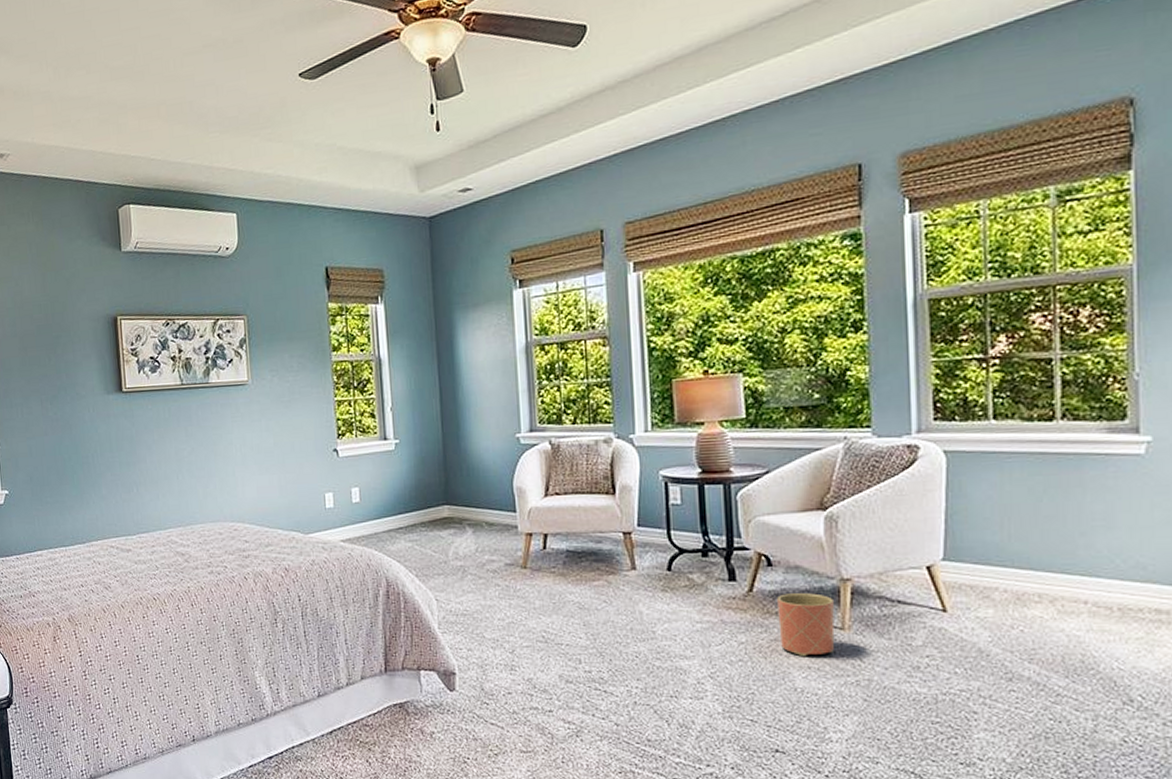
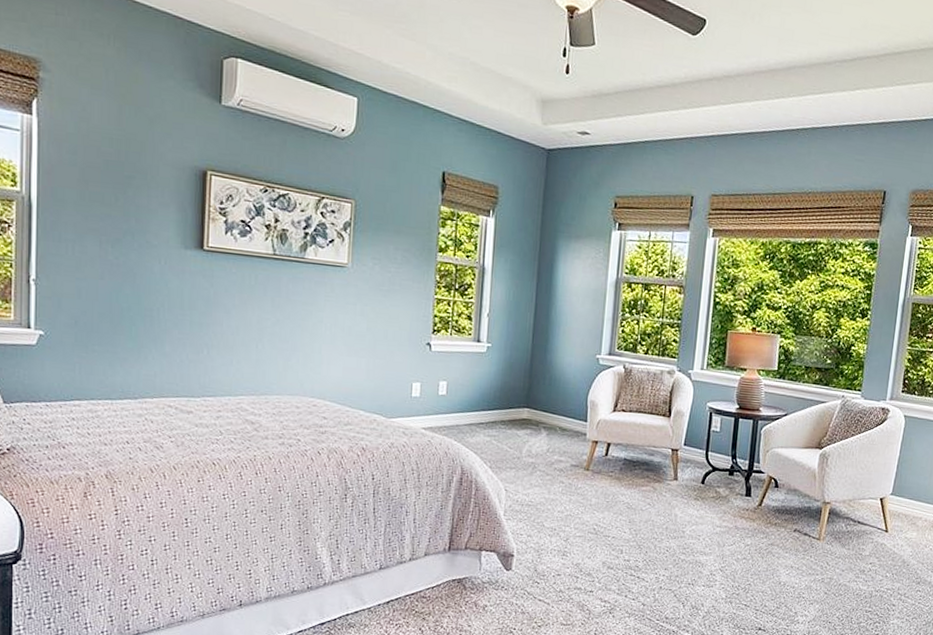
planter: present [777,593,835,657] -> none [775,509,816,559]

